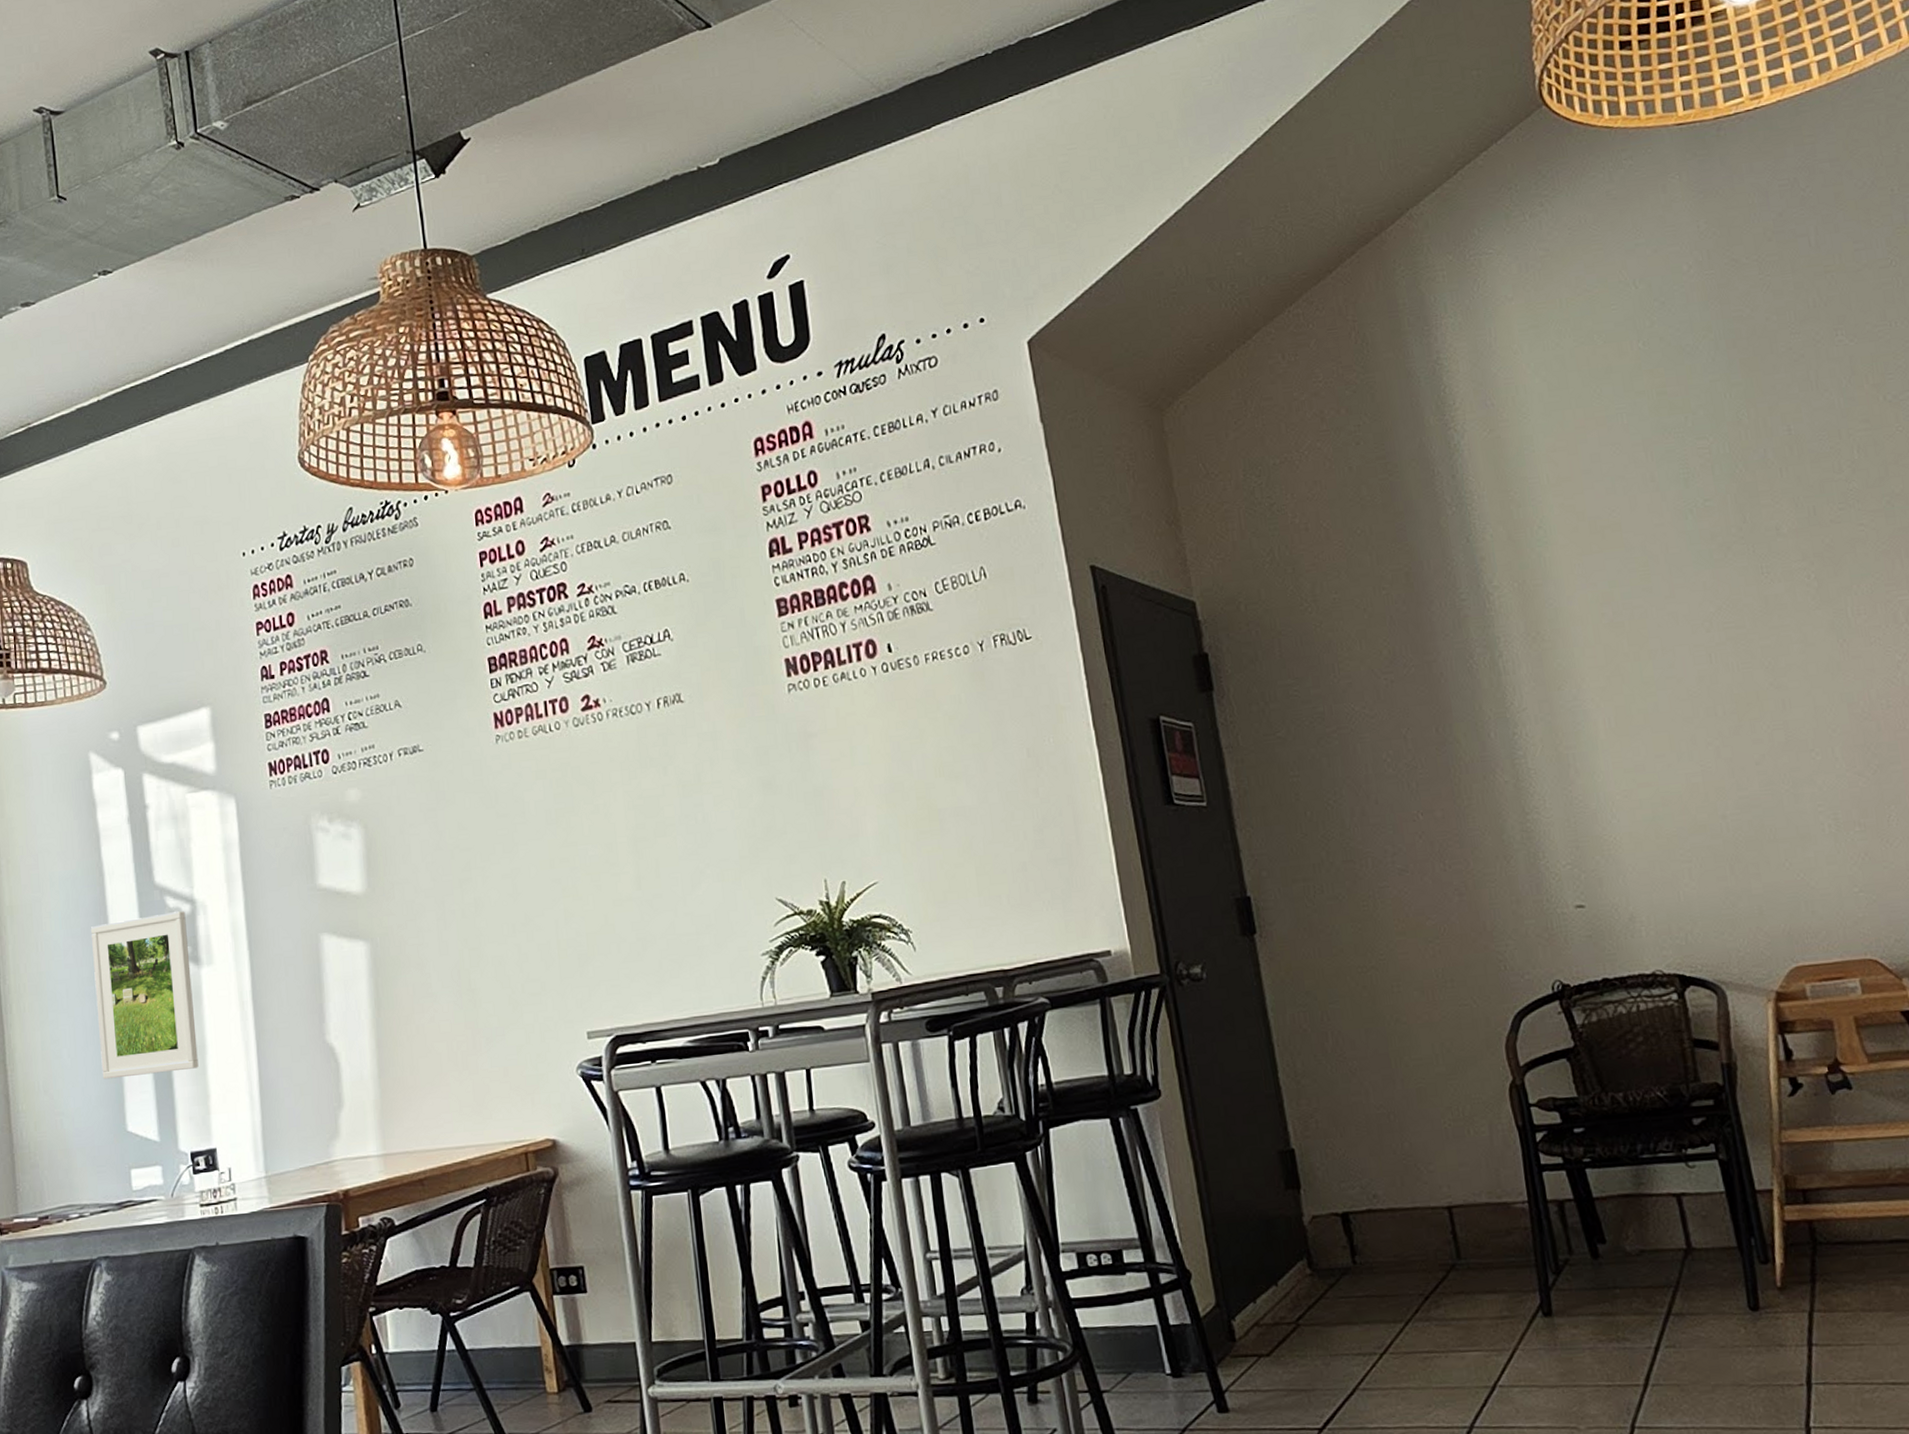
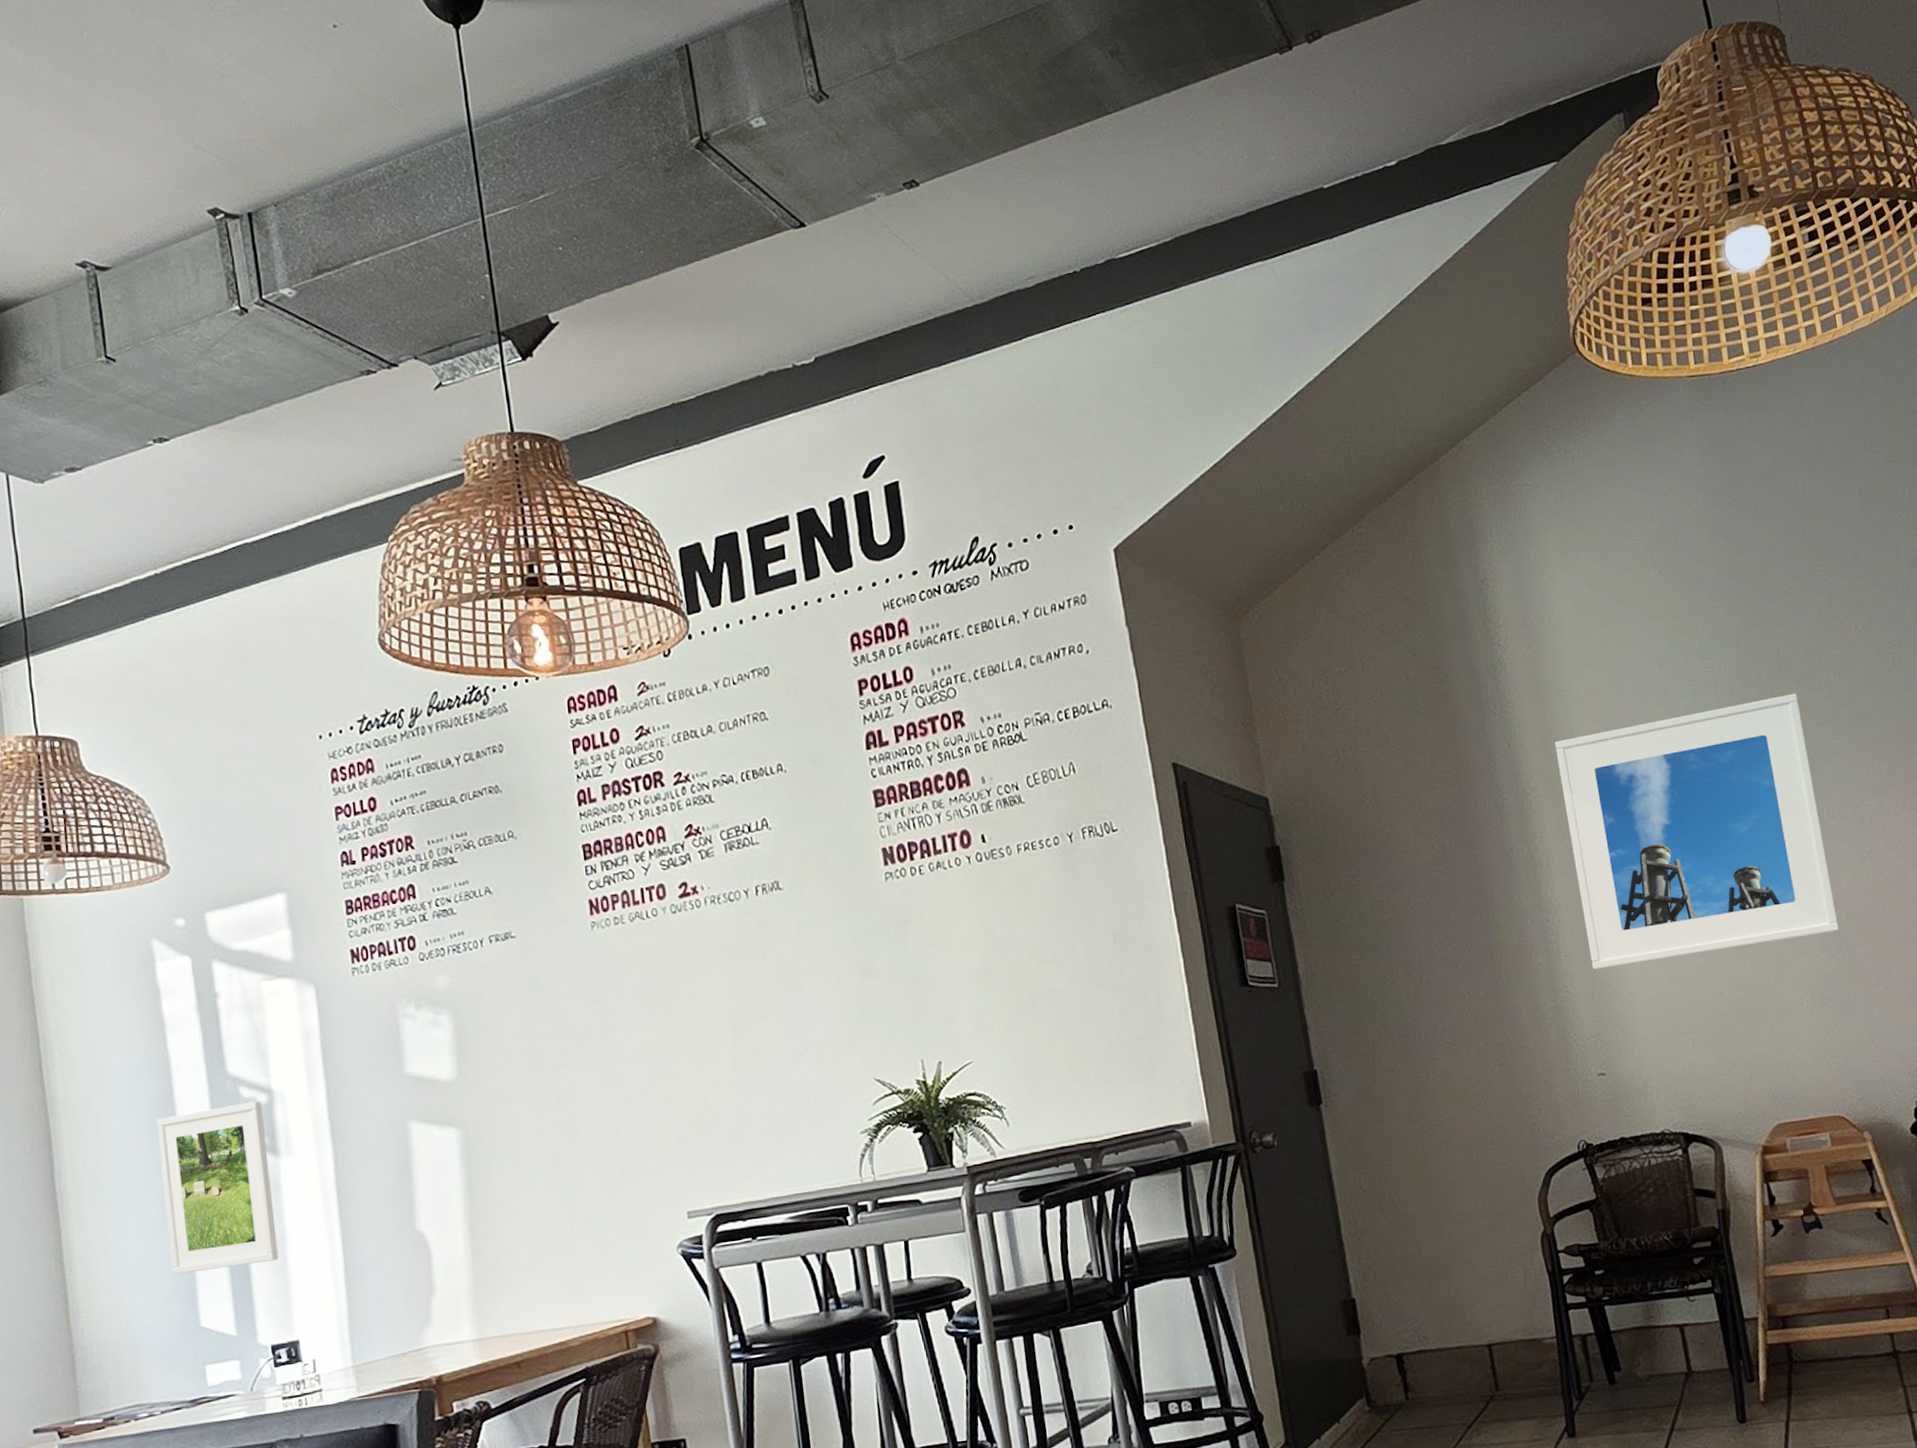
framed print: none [1521,474,1869,789] -> present [1555,693,1839,970]

